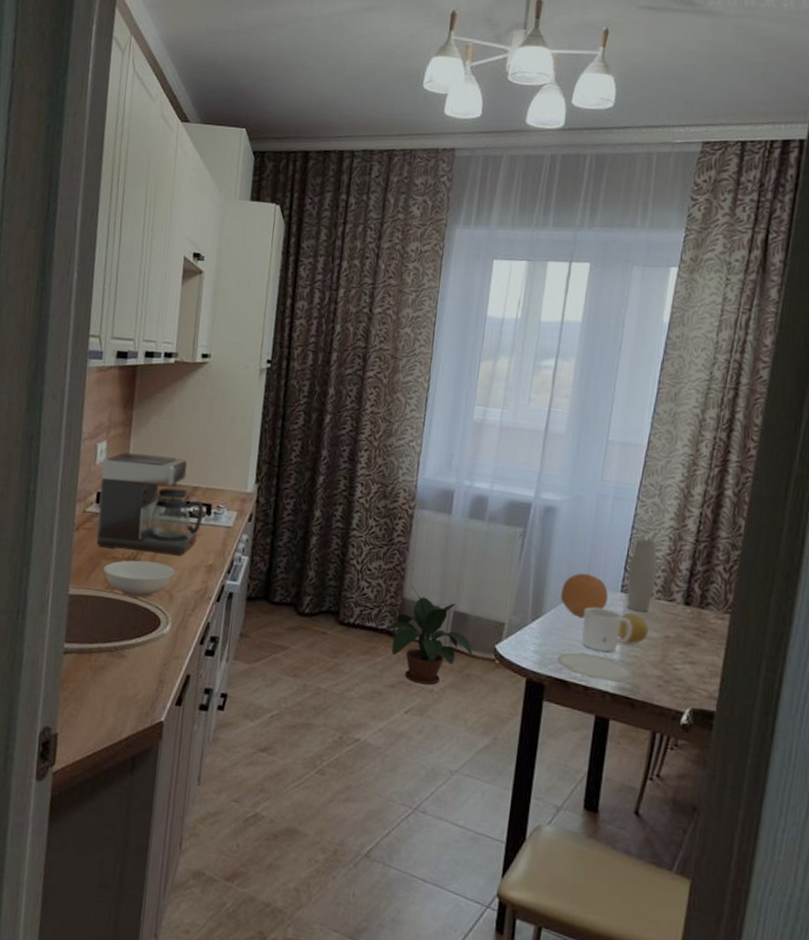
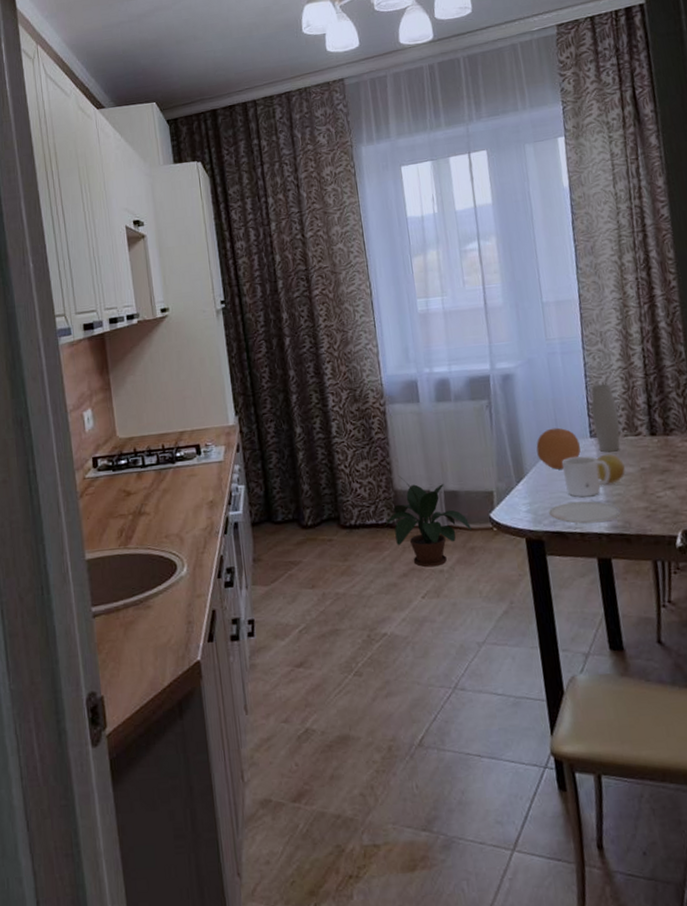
coffee maker: present [96,452,204,555] -> none [91,408,195,508]
bowl: present [103,560,176,598] -> none [113,510,181,549]

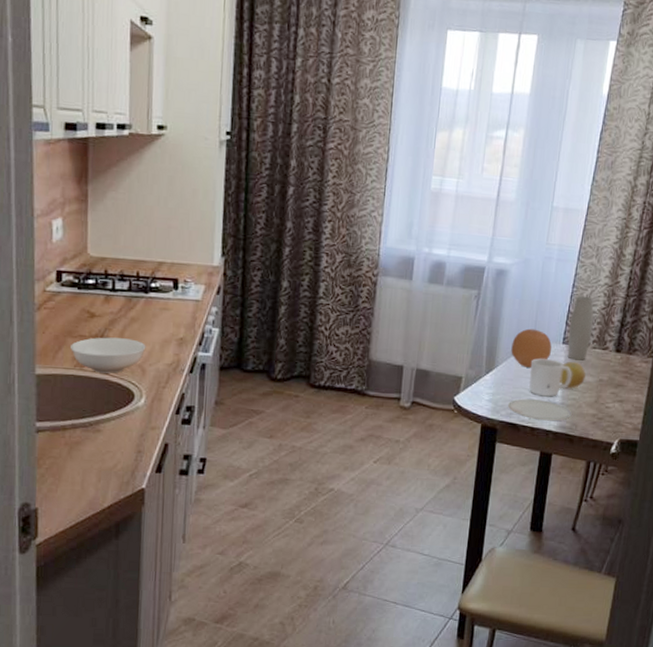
bowl: none [113,510,181,549] -> present [71,337,146,374]
potted plant: present [383,475,471,568] -> none [350,347,434,437]

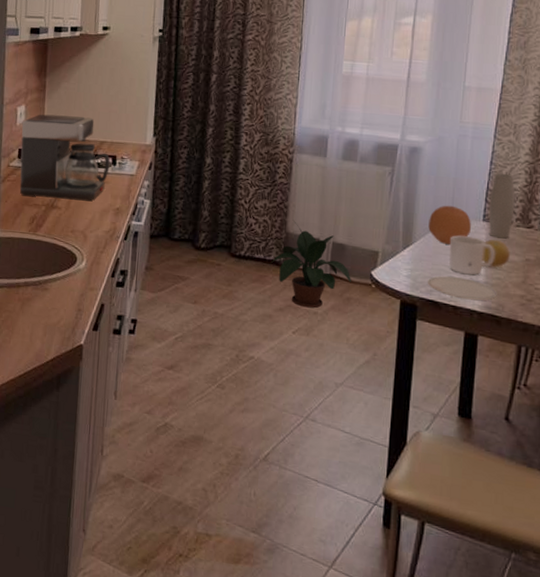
coffee maker: none [59,229,171,330] -> present [20,114,110,201]
bowl: present [71,337,146,374] -> none [27,206,88,238]
potted plant: none [350,347,434,437] -> present [269,220,351,308]

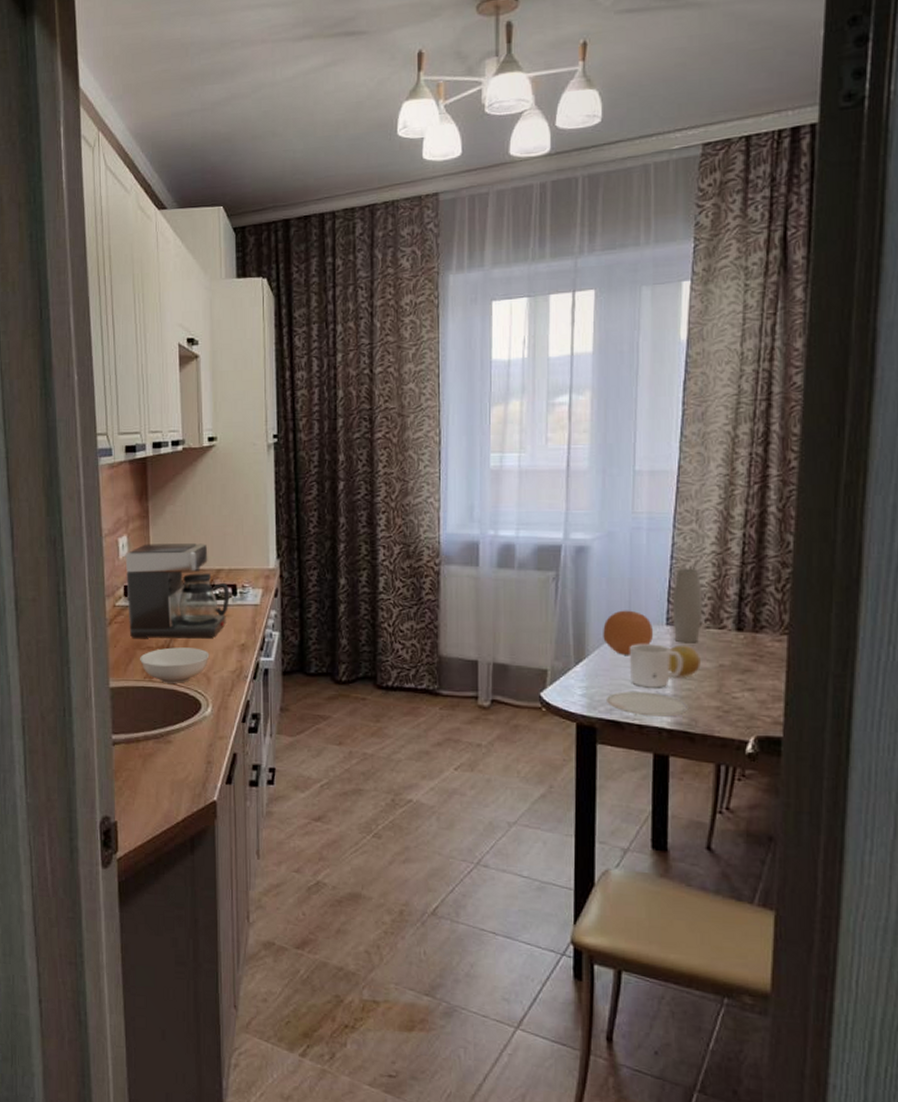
bowl: none [27,206,88,238] -> present [140,647,210,683]
potted plant: present [269,220,351,308] -> none [422,641,518,740]

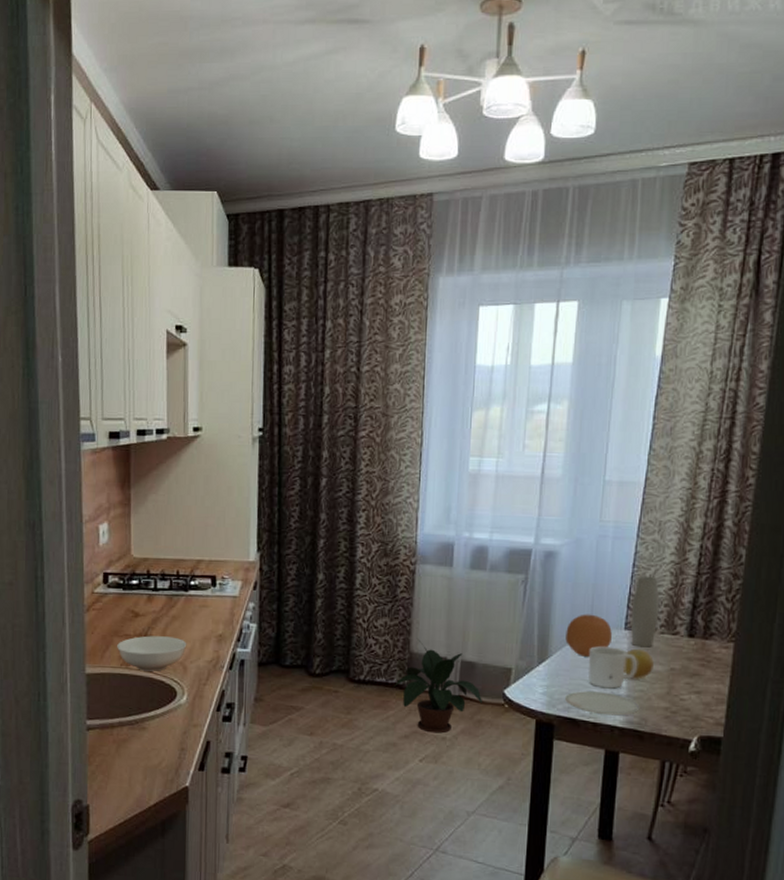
coffee maker: present [125,543,230,638] -> none [105,532,209,627]
potted plant: none [422,641,518,740] -> present [392,638,482,734]

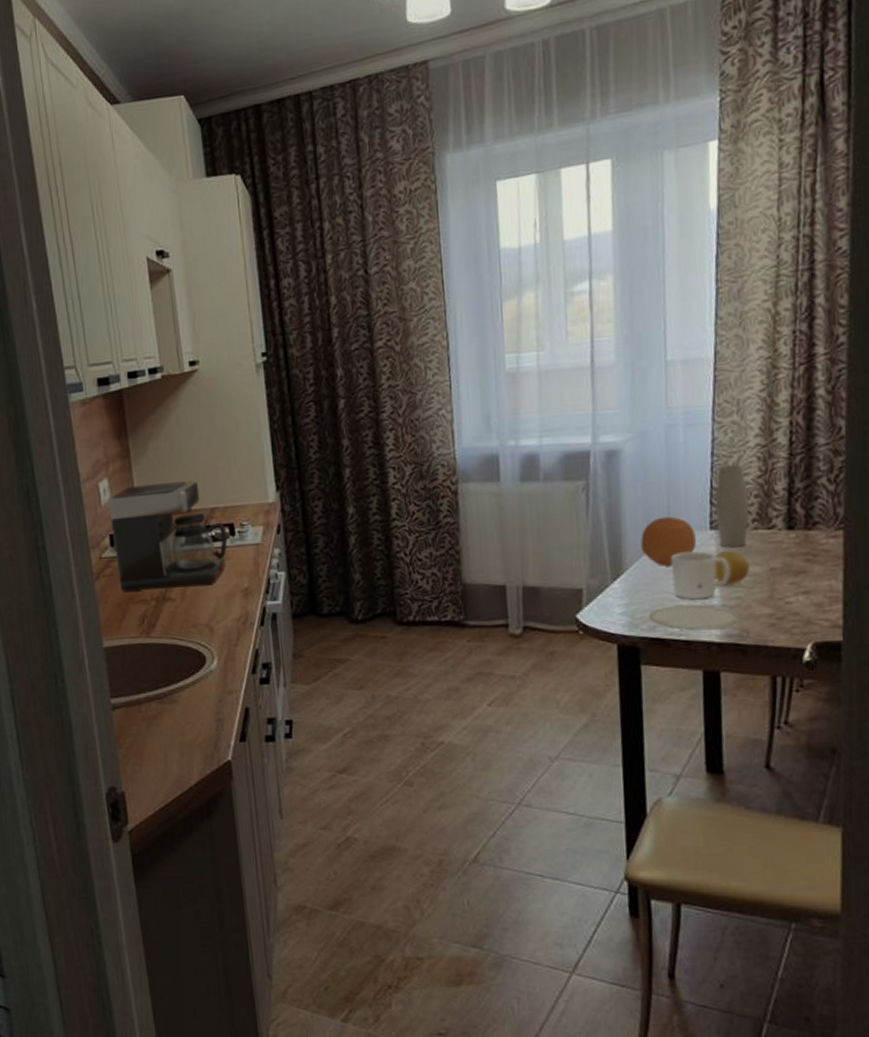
coffee maker: none [105,532,209,627] -> present [107,481,228,591]
bowl: present [117,636,187,672] -> none [134,596,211,638]
potted plant: present [392,638,482,734] -> none [446,567,552,672]

